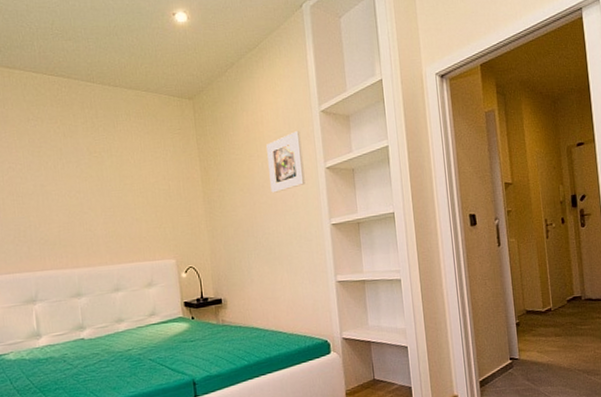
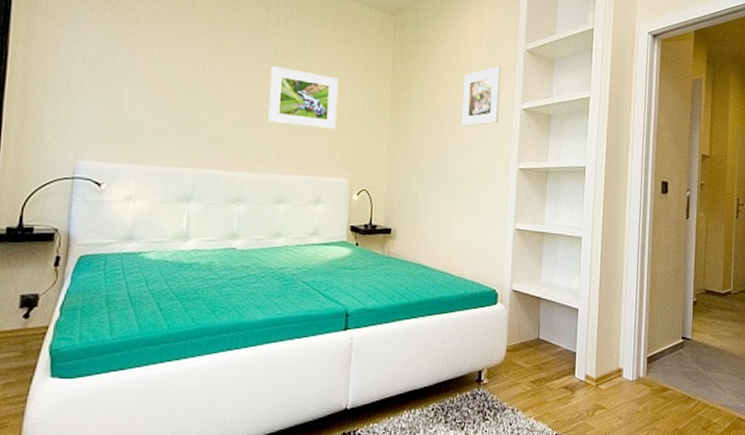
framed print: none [86,165,156,219] -> present [268,65,339,130]

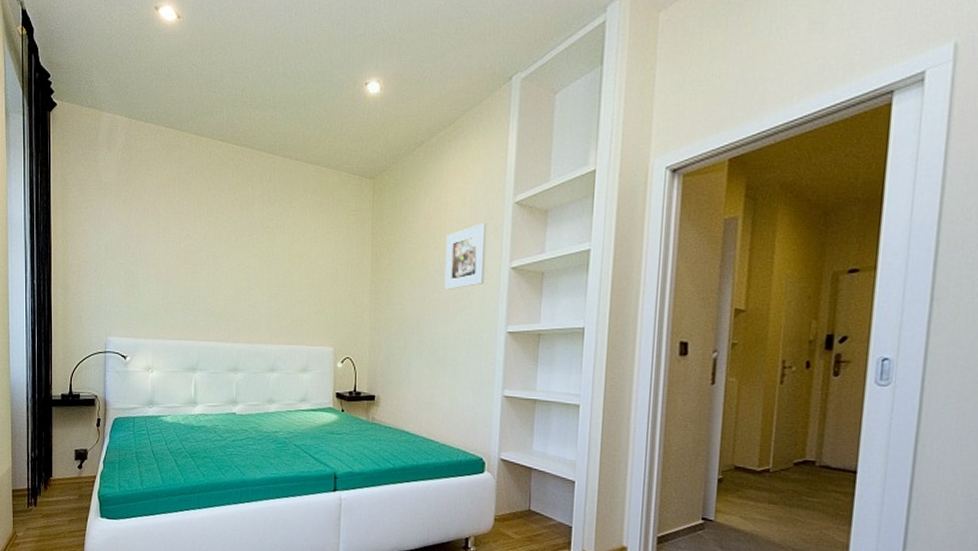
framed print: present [268,65,339,130] -> none [257,241,321,300]

